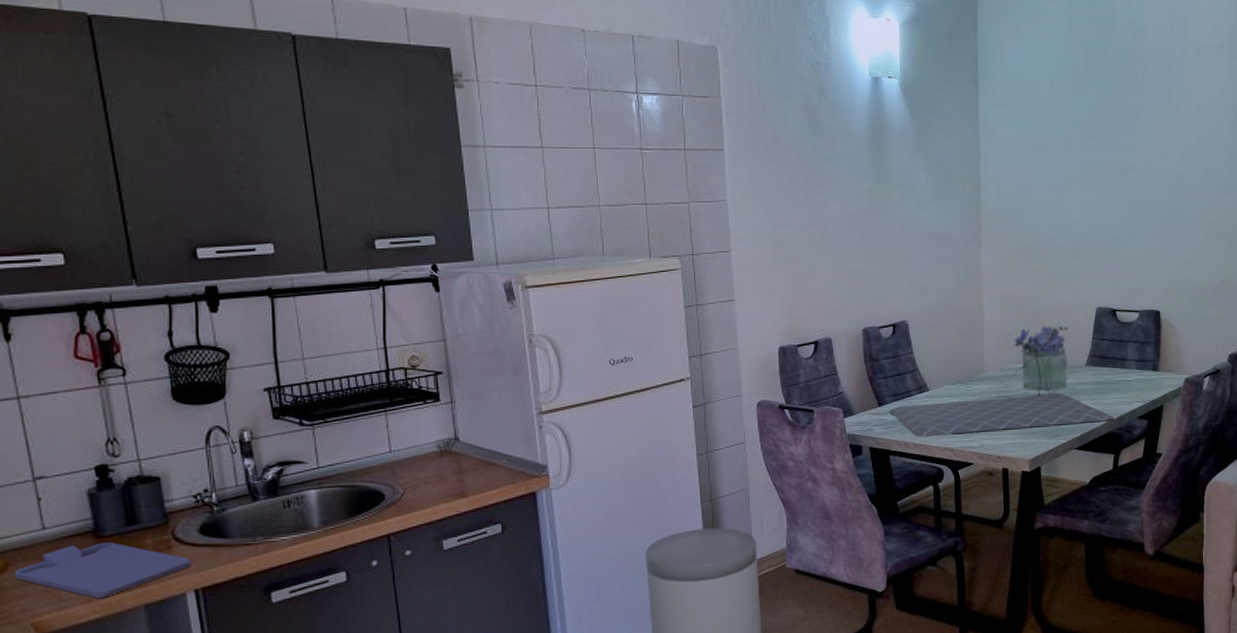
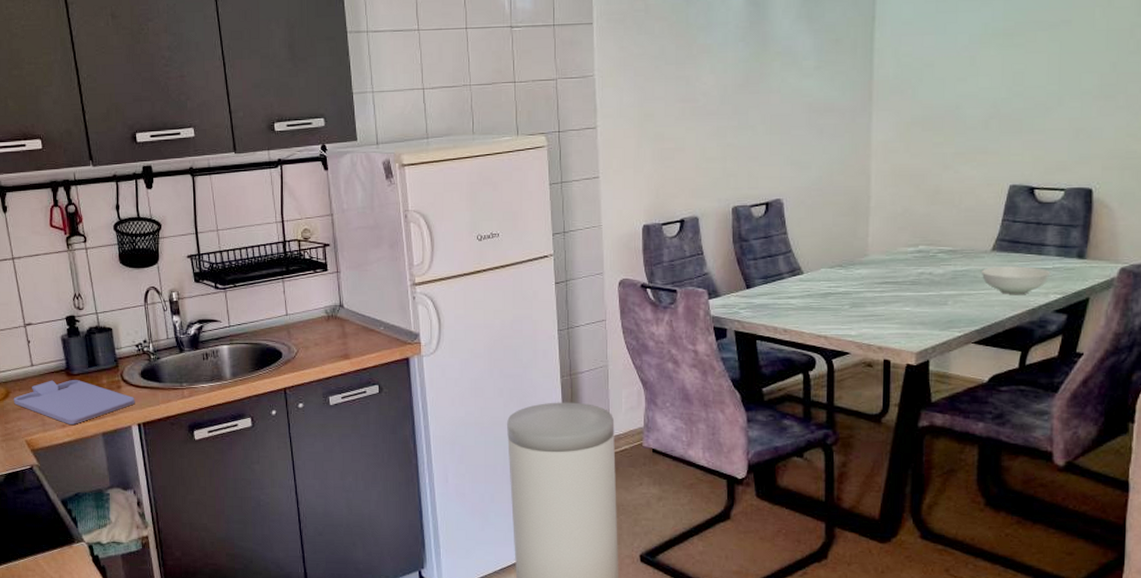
placemat: present [890,393,1114,437] -> none [758,281,1024,323]
flower bouquet: present [1007,325,1068,395] -> none [894,205,972,283]
bowl: none [1078,379,1133,404] -> present [980,266,1051,294]

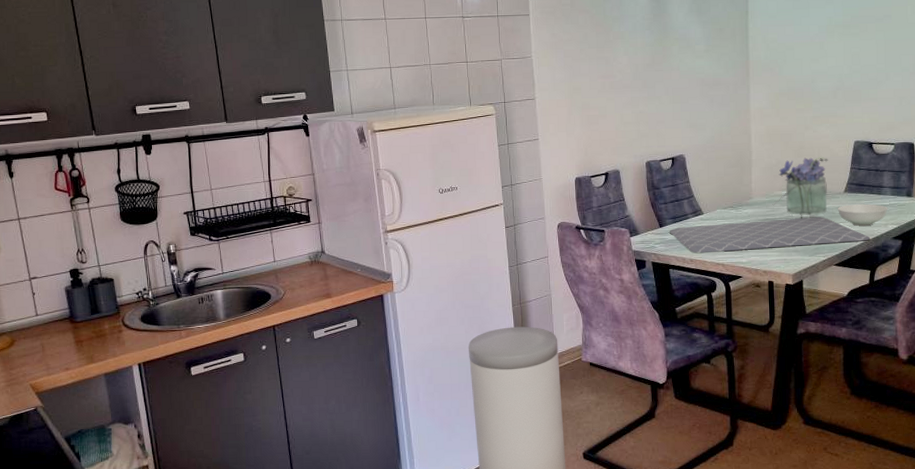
cutting board: present [13,380,135,425] -> none [18,327,136,367]
placemat: none [758,281,1024,323] -> present [669,217,871,254]
flower bouquet: none [894,205,972,283] -> present [772,157,828,218]

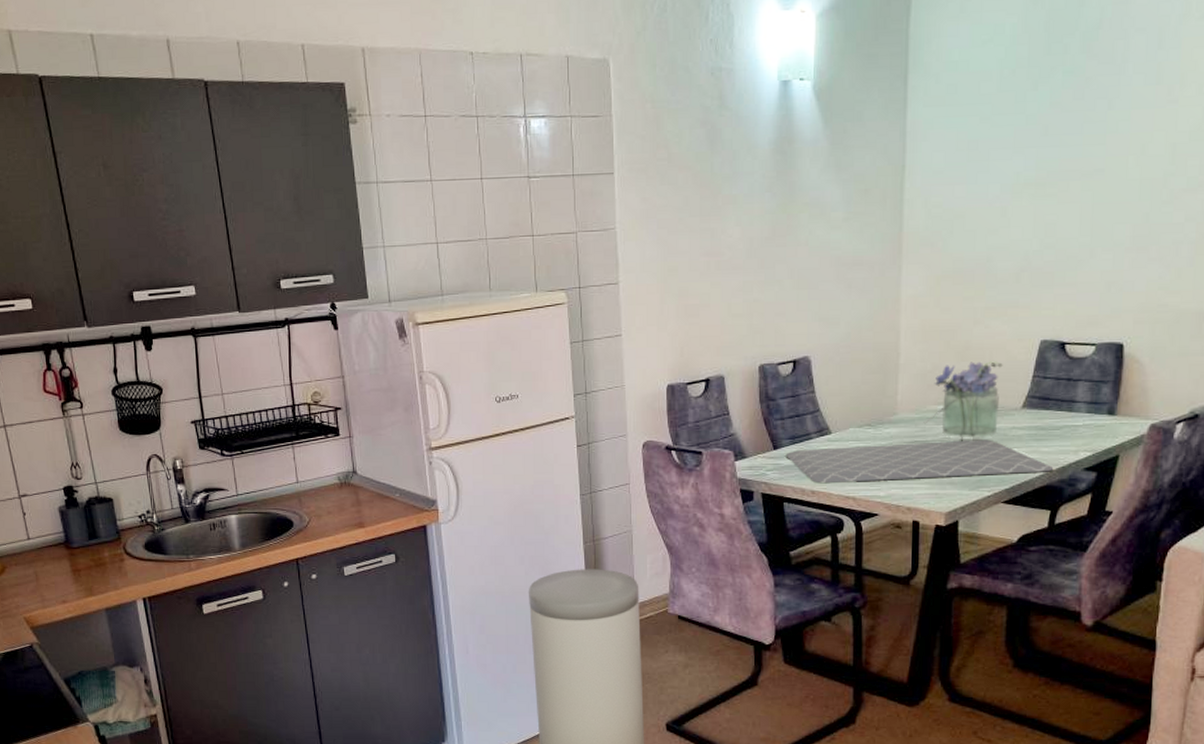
bowl: present [837,204,888,226] -> none [1010,424,1081,452]

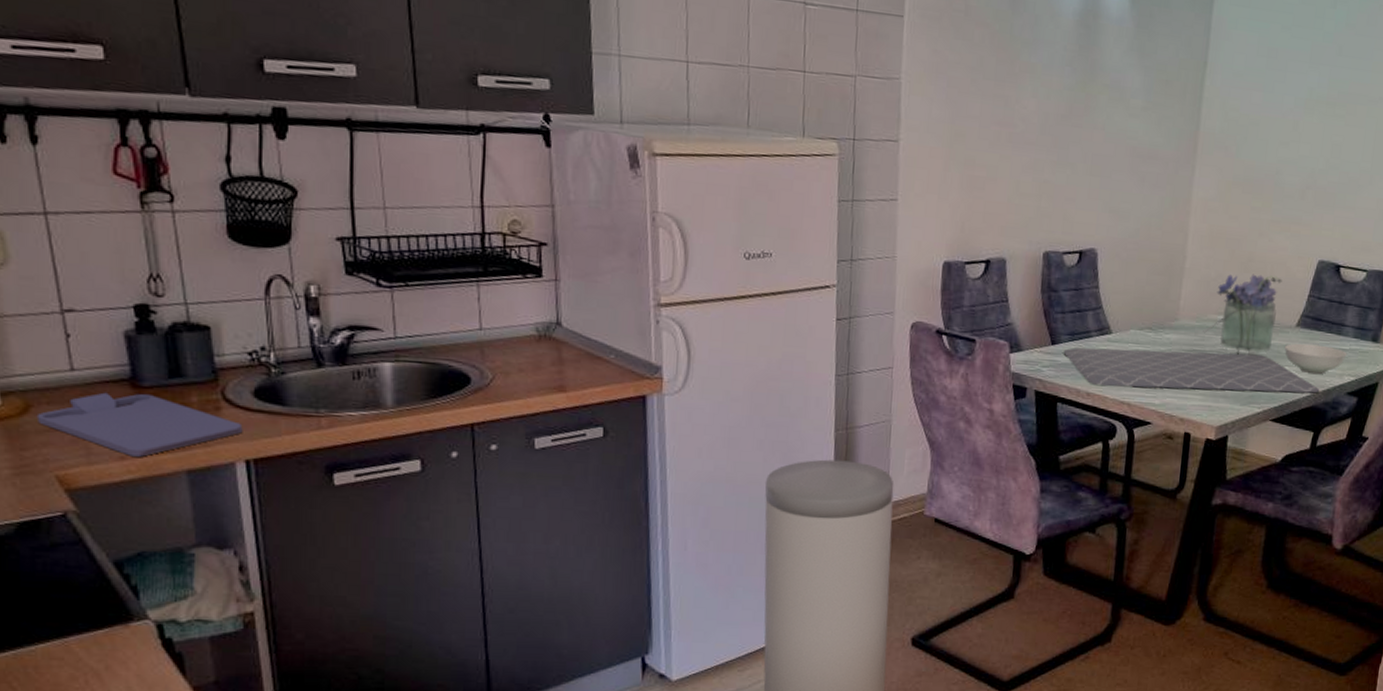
cutting board: none [9,553,140,600] -> present [36,392,243,457]
bowl: none [1010,424,1081,452] -> present [1284,343,1347,374]

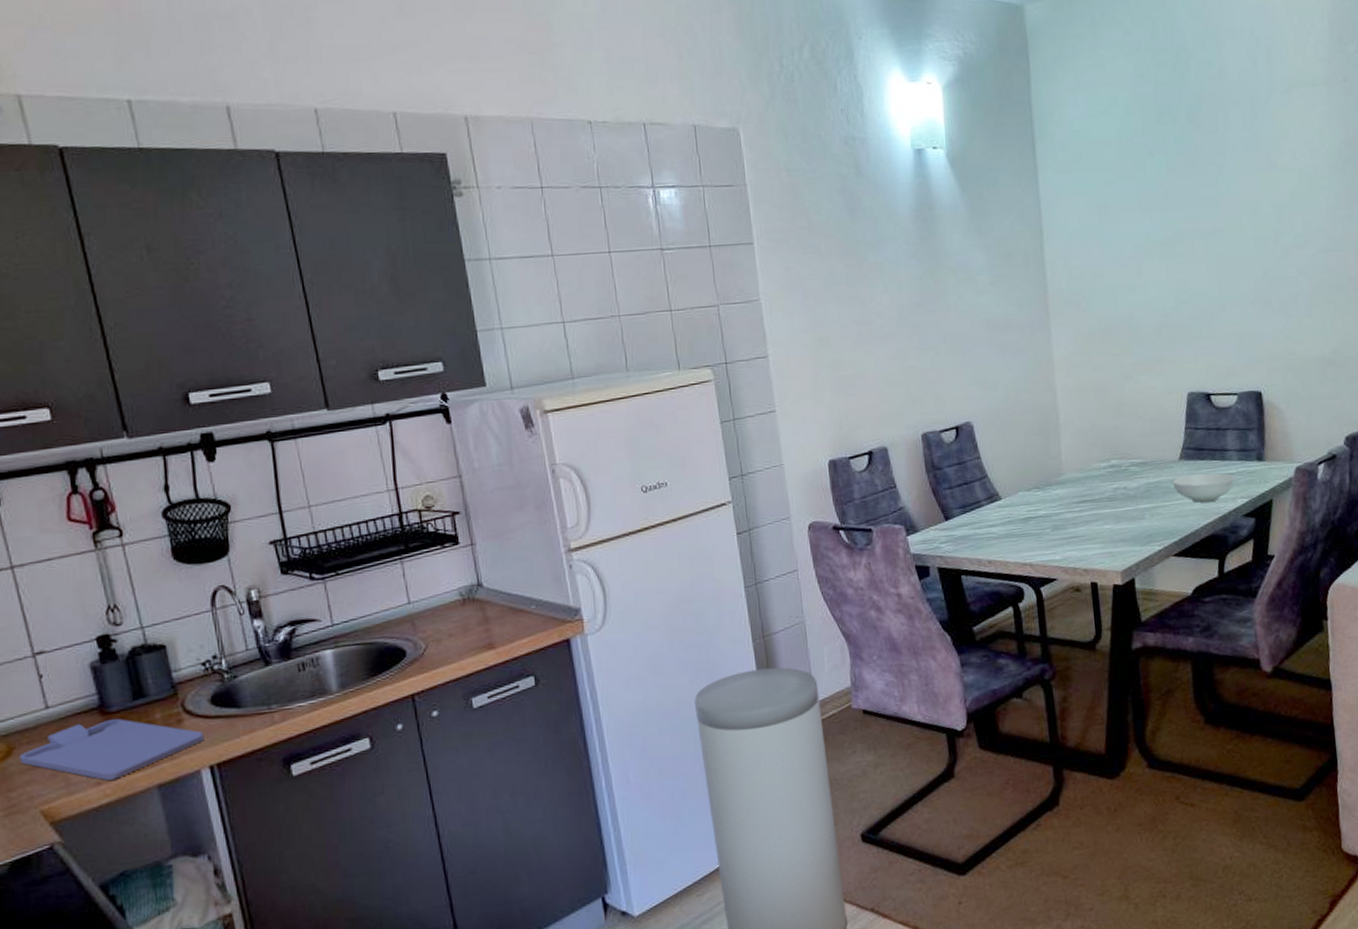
placemat: present [1063,347,1320,394] -> none [958,493,1216,553]
flower bouquet: present [1203,274,1282,354] -> none [1089,415,1159,497]

